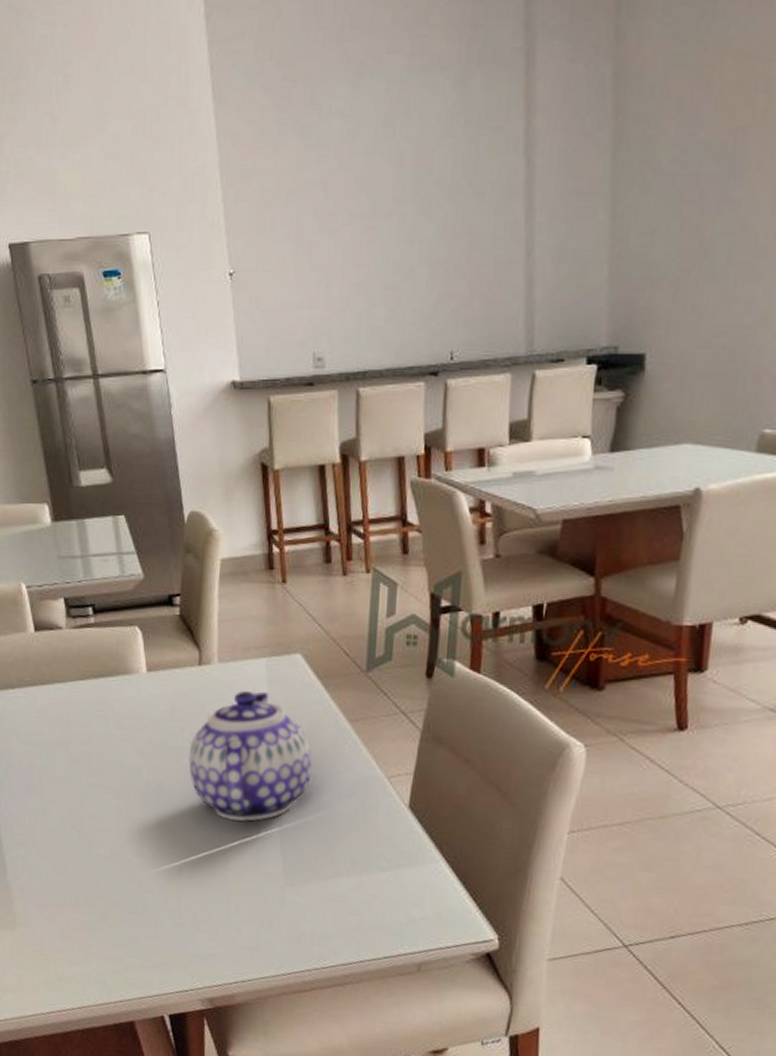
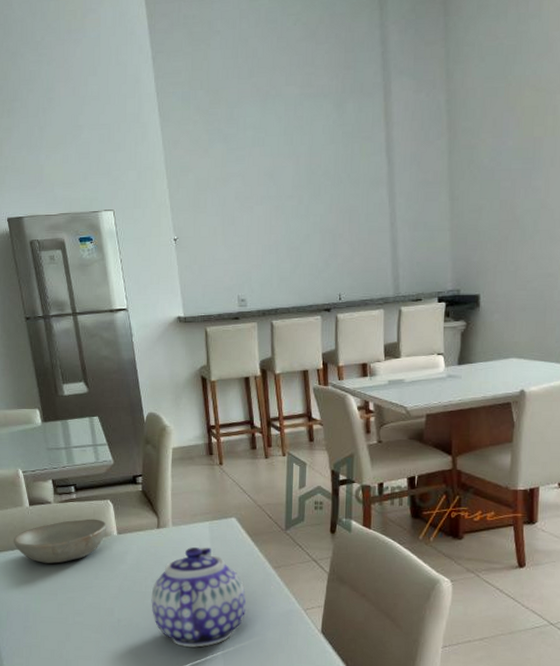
bowl: none [13,650,134,708] -> present [13,519,107,564]

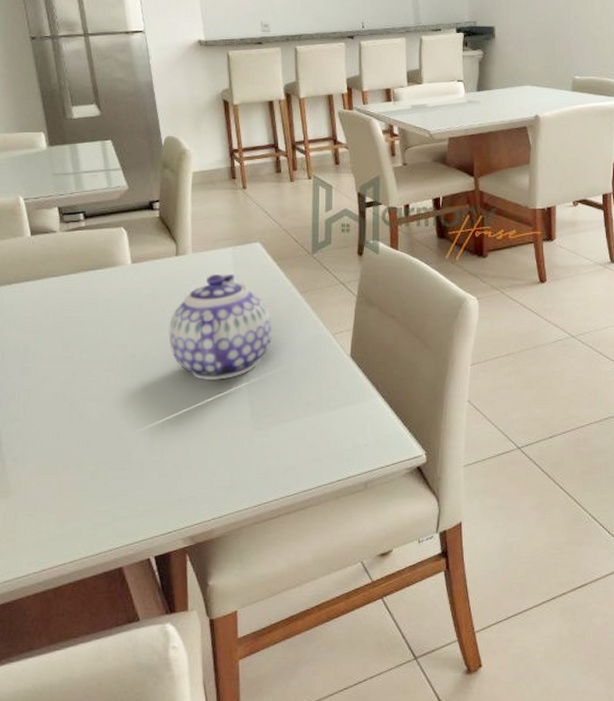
bowl: present [13,519,107,564] -> none [11,248,120,297]

